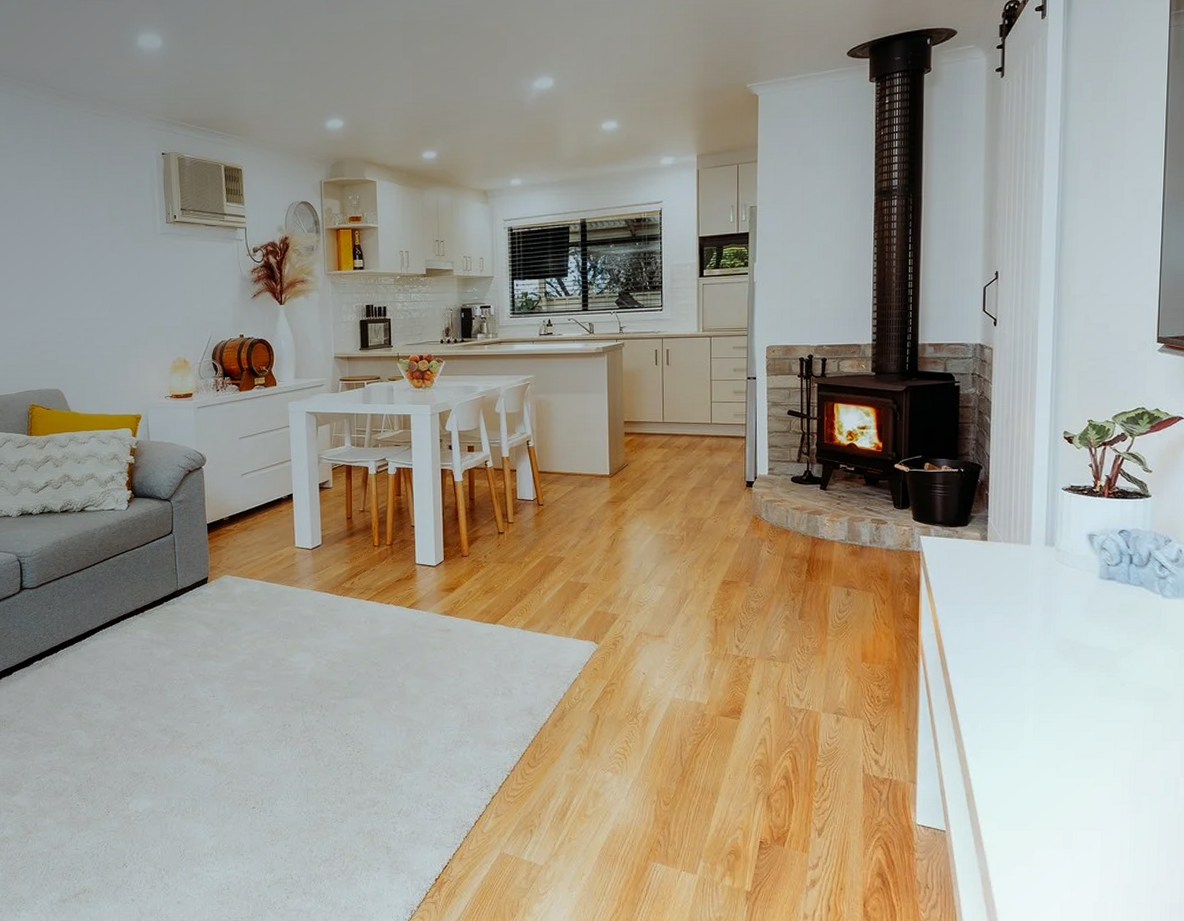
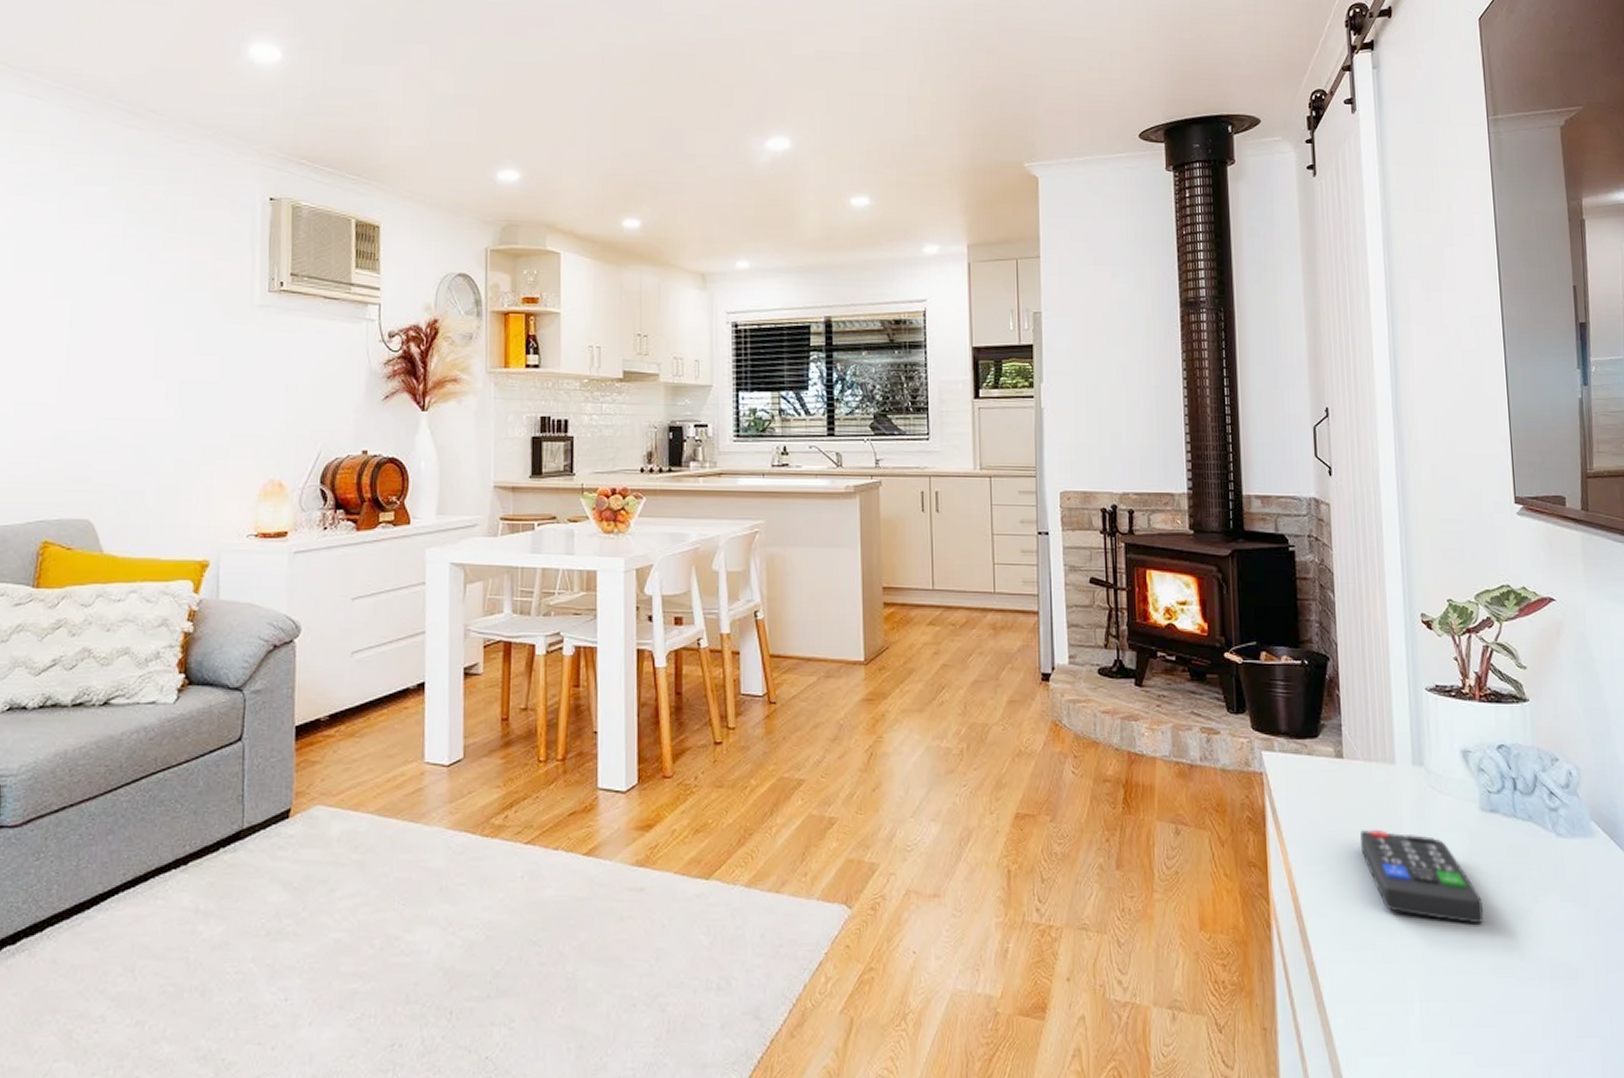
remote control: none [996,593,1093,660] -> present [1360,830,1483,924]

